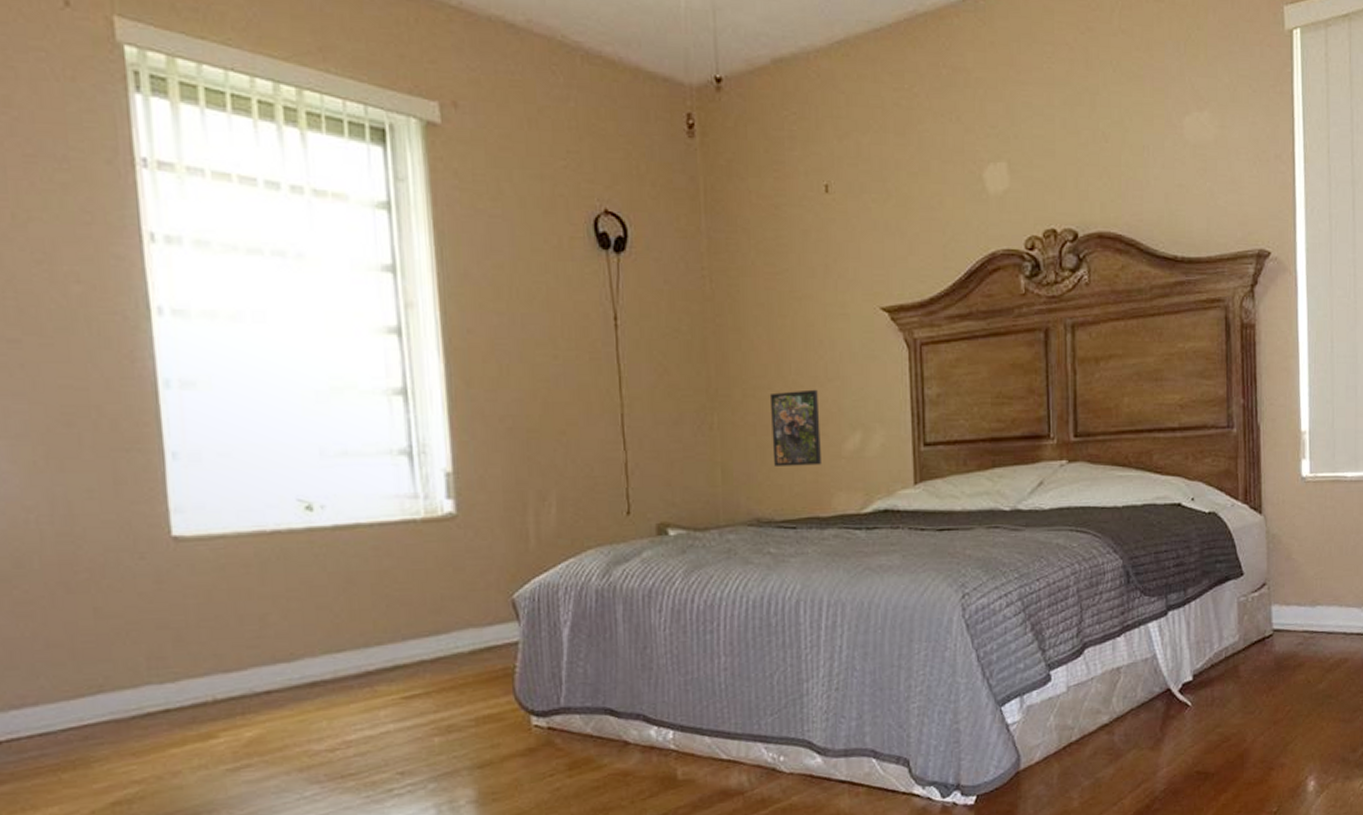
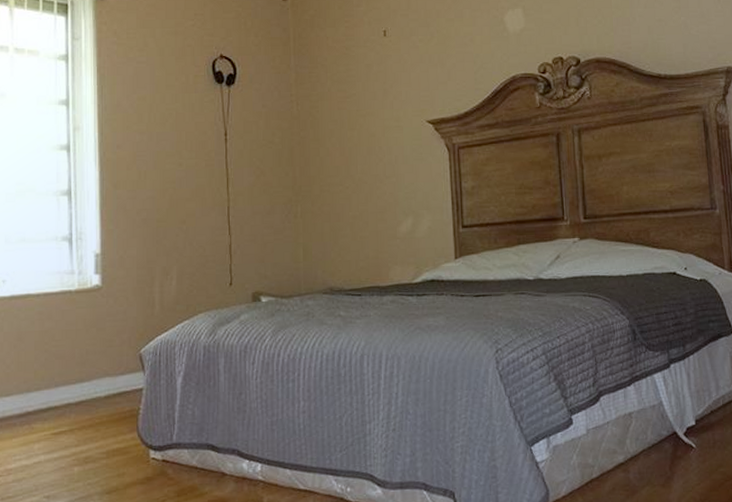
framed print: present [769,389,821,466] -> none [341,185,381,246]

